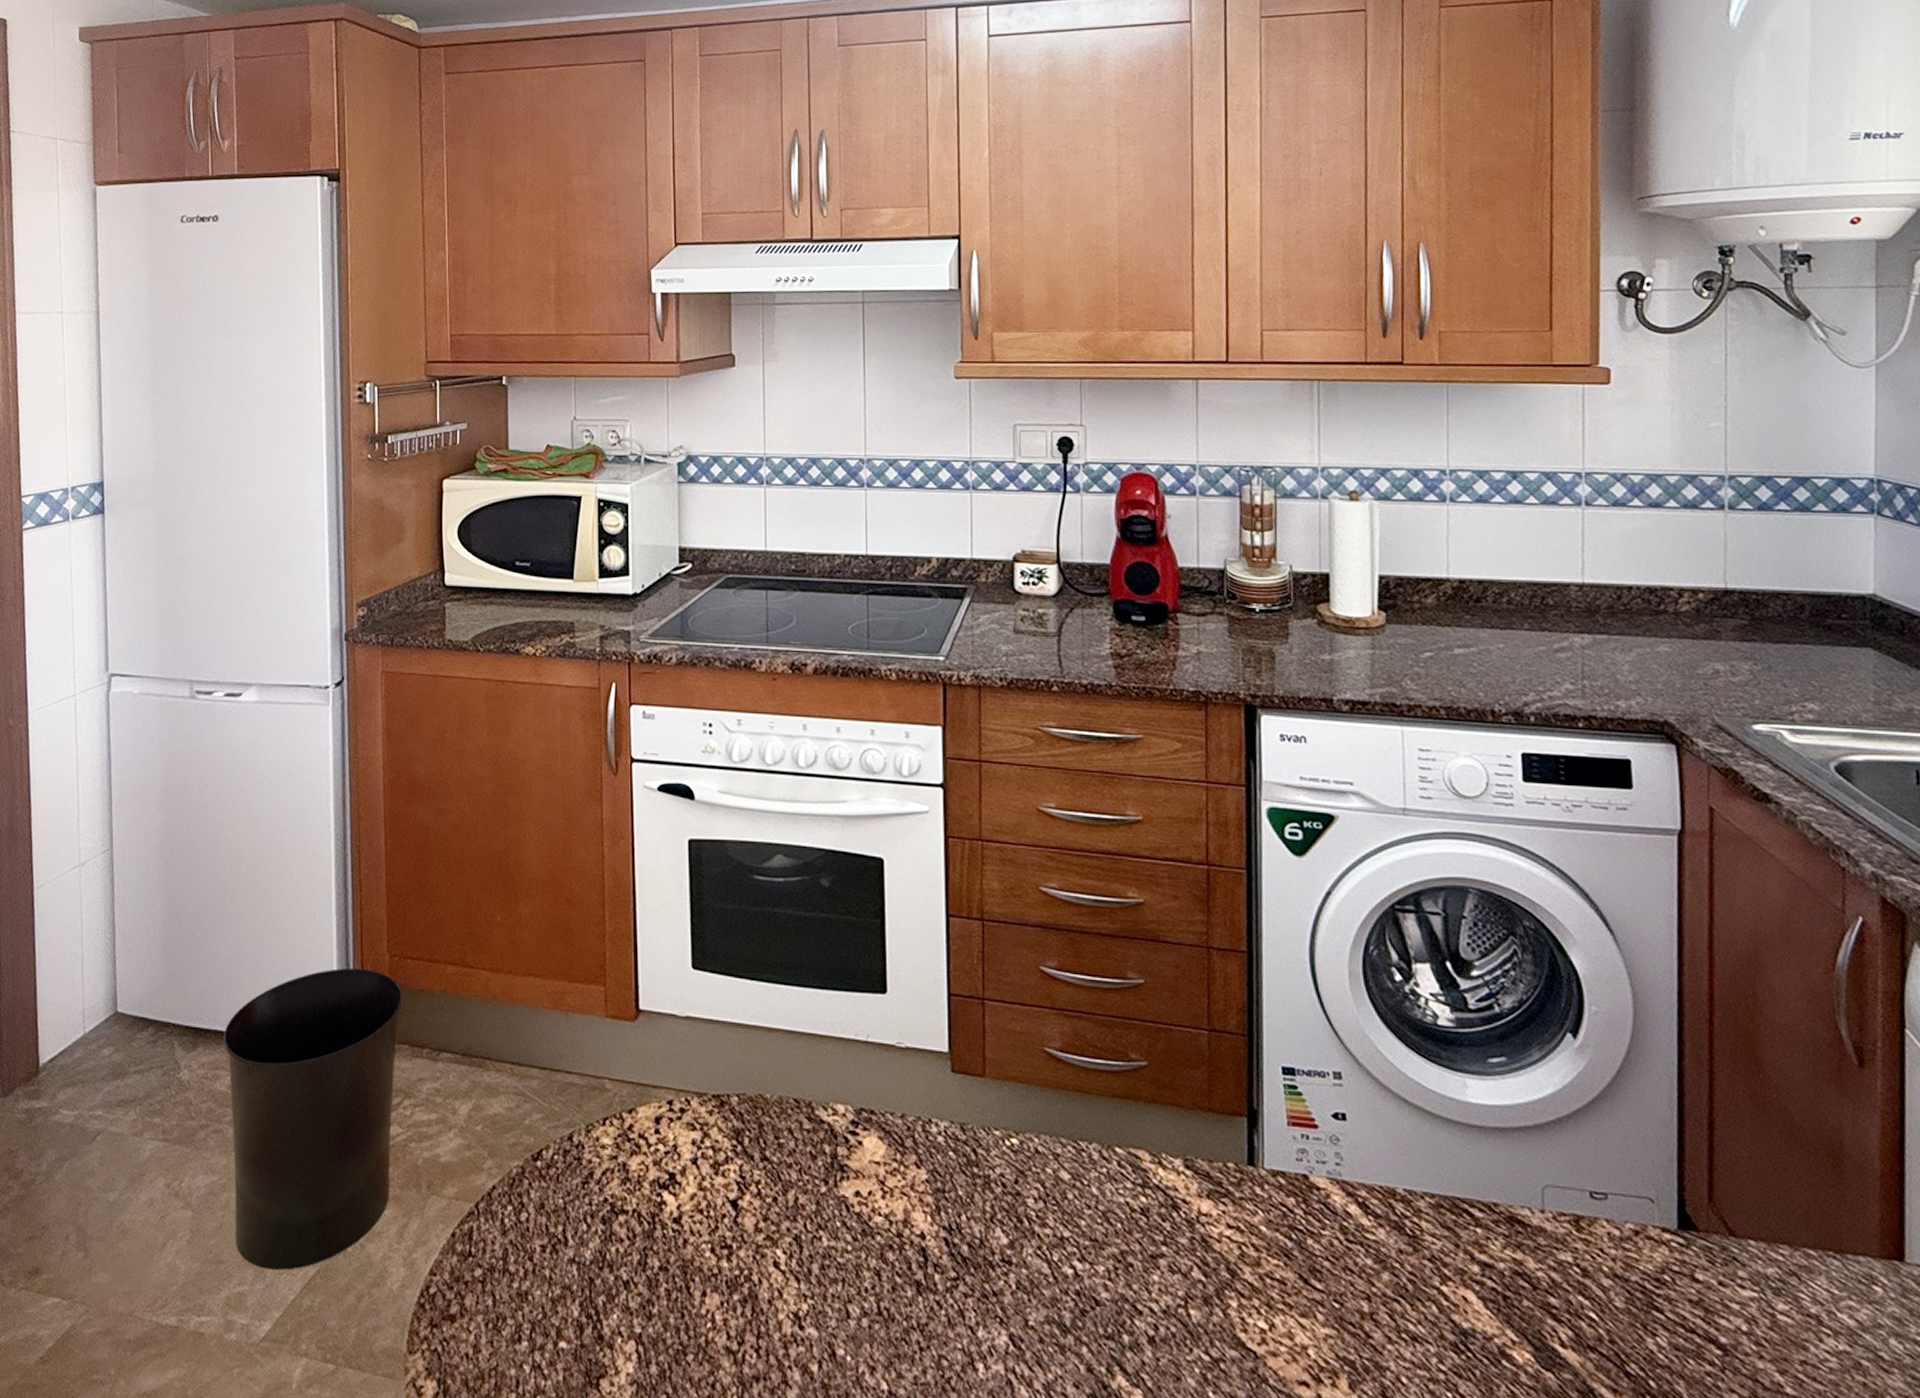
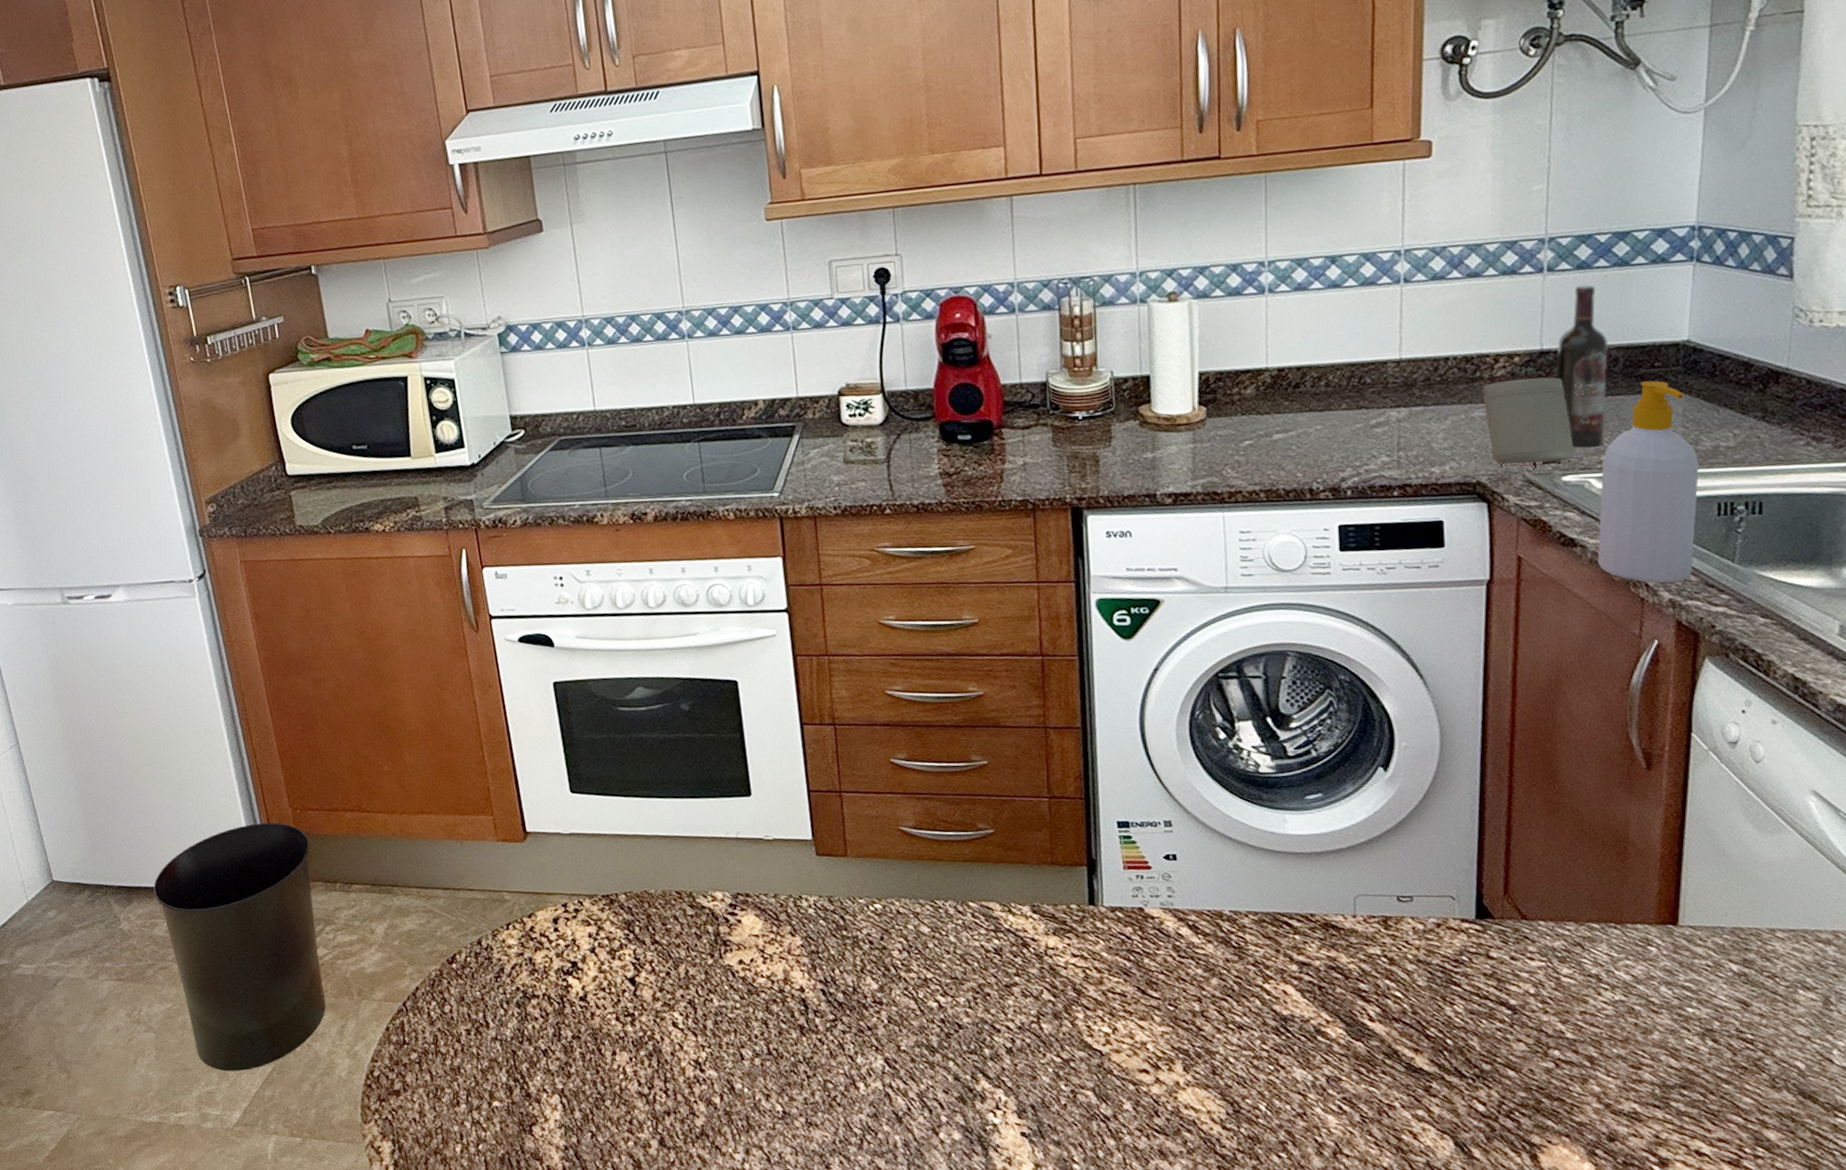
canister: none [1651,604,1796,722] -> present [1466,367,1606,476]
wine bottle: none [1740,526,1794,696] -> present [1555,284,1608,448]
soap bottle: none [1793,632,1895,853] -> present [1597,380,1699,584]

